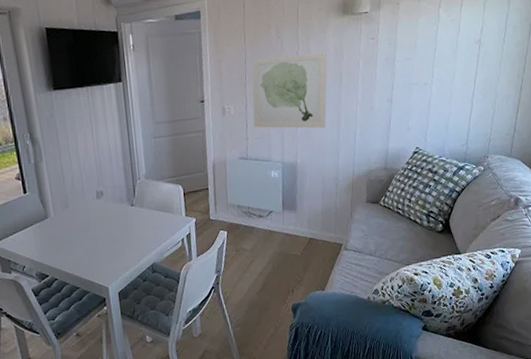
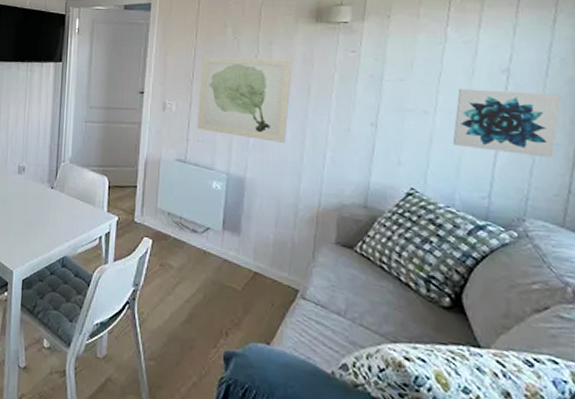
wall art: none [443,56,512,108] -> present [452,88,561,158]

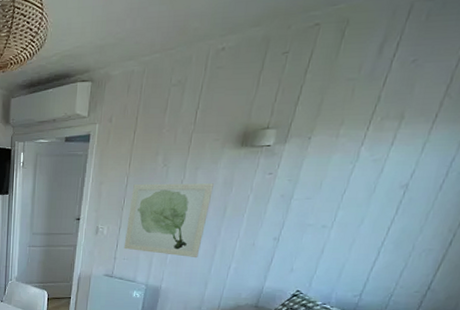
wall art: present [452,88,561,158] -> none [341,204,448,261]

